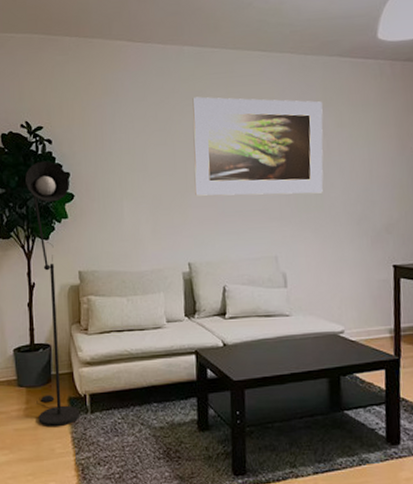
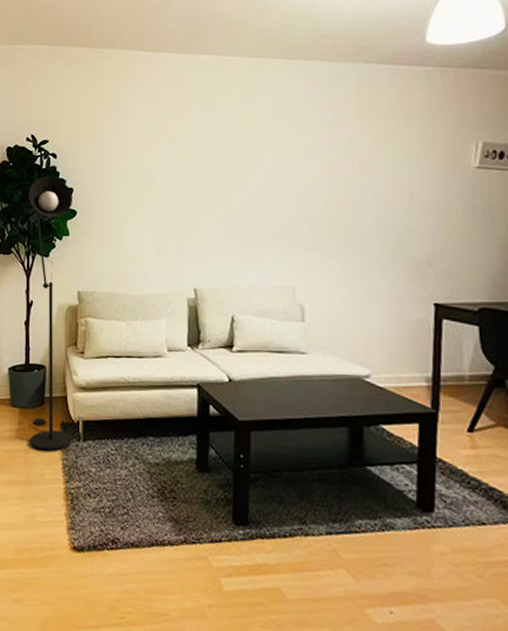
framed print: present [192,96,324,196] -> none [205,109,356,218]

